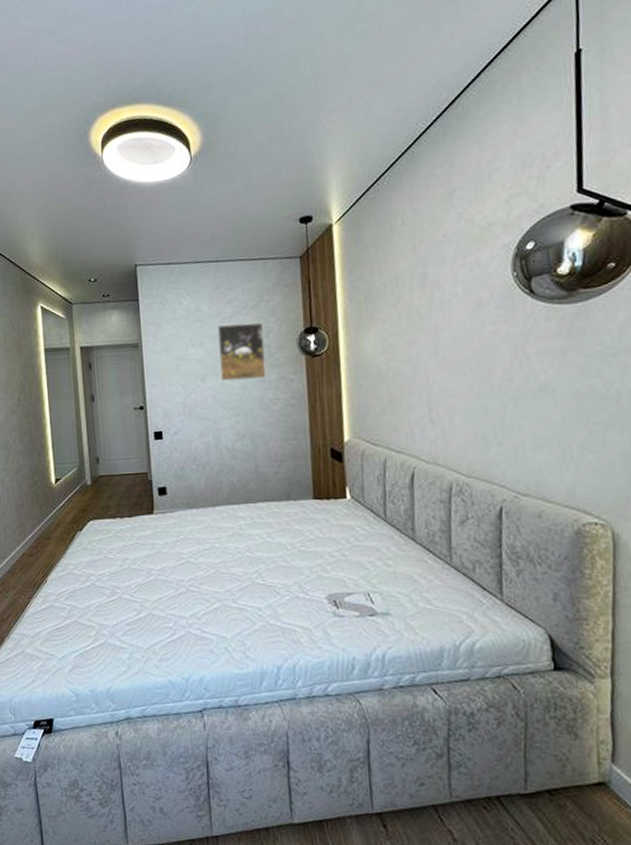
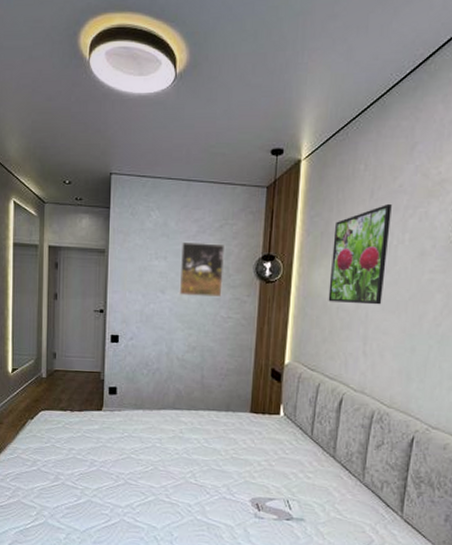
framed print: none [378,256,443,369] -> present [328,203,392,305]

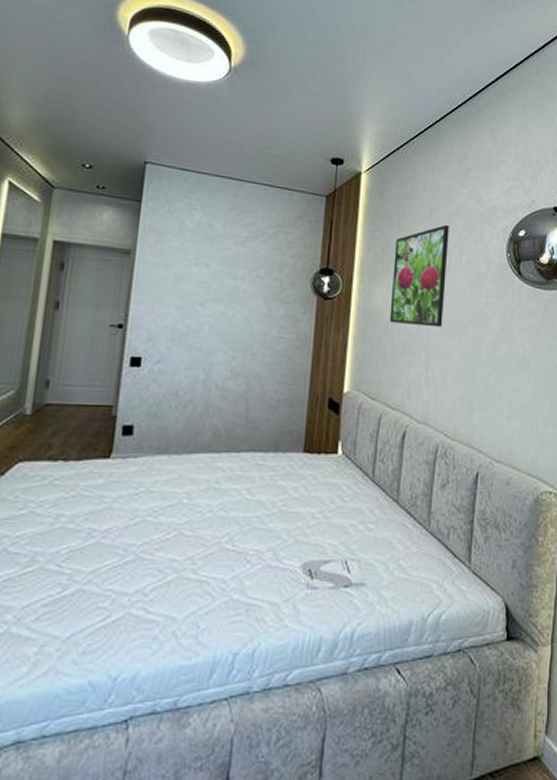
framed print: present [179,241,224,297] -> none [222,247,278,313]

